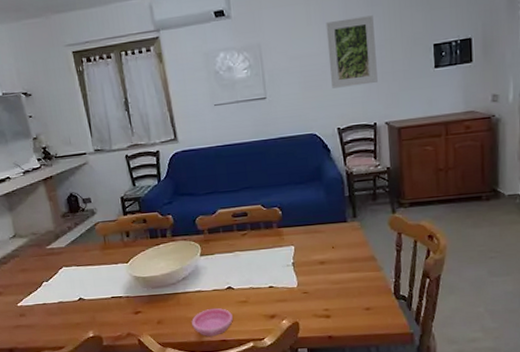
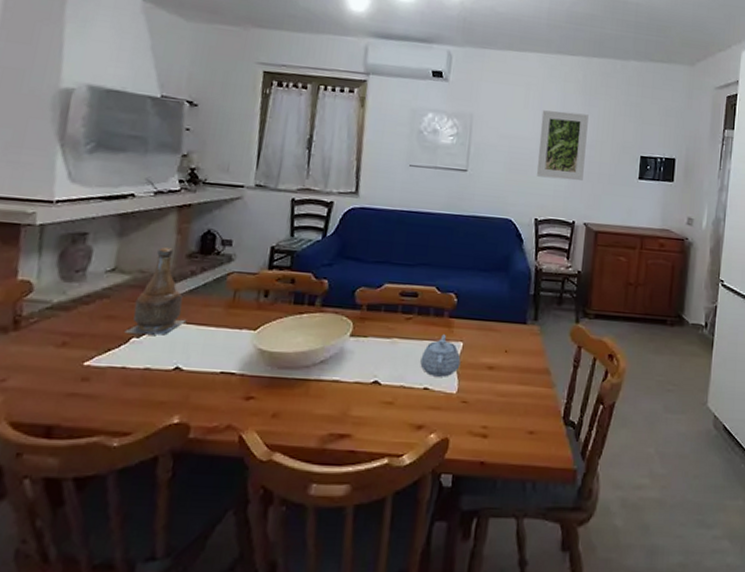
bottle: none [36,213,76,279] -> present [124,247,186,335]
saucer: present [192,308,233,336] -> none [316,406,371,444]
teapot: none [261,242,296,277] -> present [420,334,461,377]

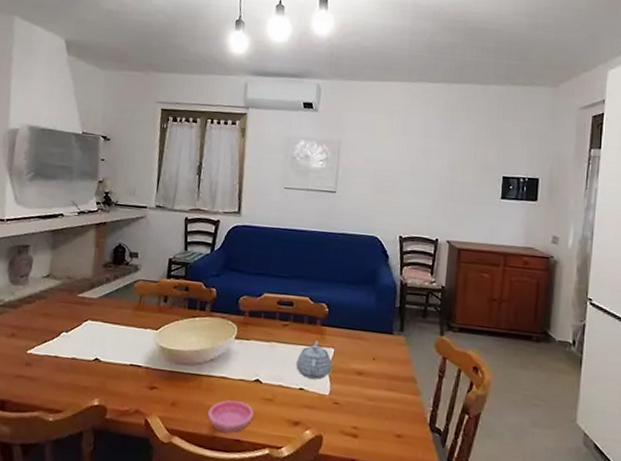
bottle: present [124,247,186,335] -> none [57,258,103,331]
saucer: none [316,406,371,444] -> present [208,400,254,433]
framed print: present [536,110,589,181] -> none [400,135,450,201]

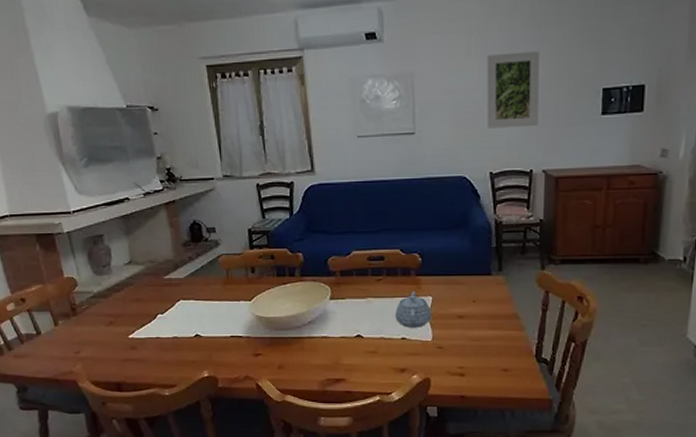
saucer: present [208,400,254,433] -> none [315,357,360,386]
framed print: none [400,135,450,201] -> present [486,51,539,129]

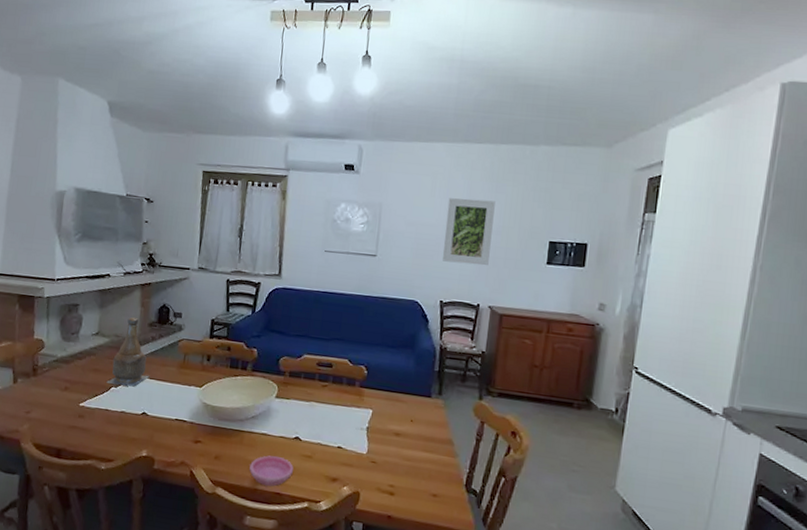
bottle: none [151,240,194,311] -> present [106,317,149,387]
saucer: none [315,357,360,386] -> present [249,455,293,486]
teapot: present [395,291,432,328] -> none [334,401,370,439]

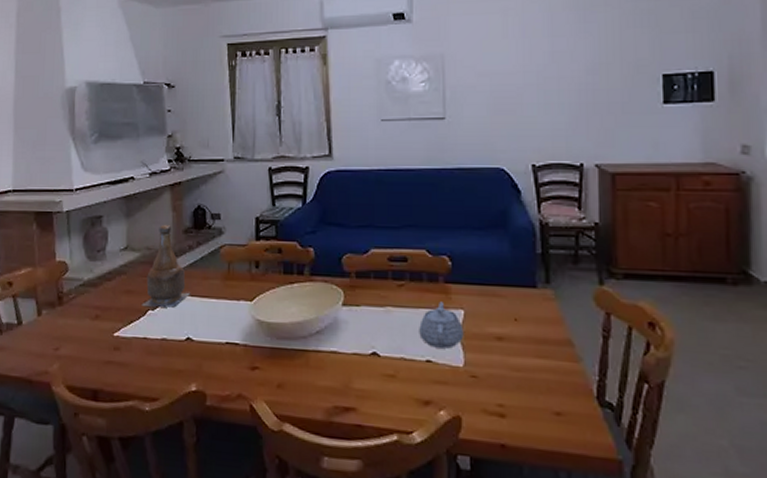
saucer: present [249,455,293,486] -> none [321,378,374,417]
teapot: none [334,401,370,439] -> present [419,301,464,349]
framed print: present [442,198,495,266] -> none [525,33,588,115]

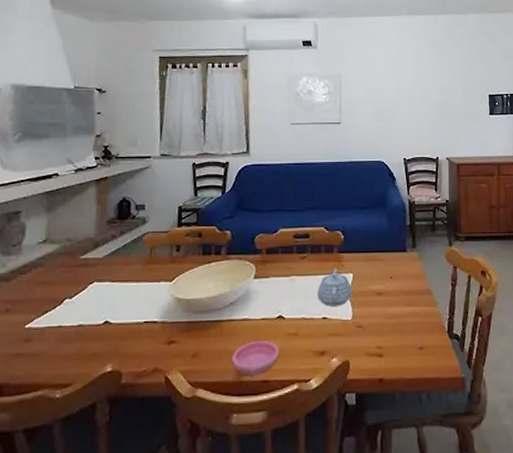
bottle: present [142,225,190,308] -> none [58,217,110,295]
saucer: none [321,378,374,417] -> present [232,341,279,375]

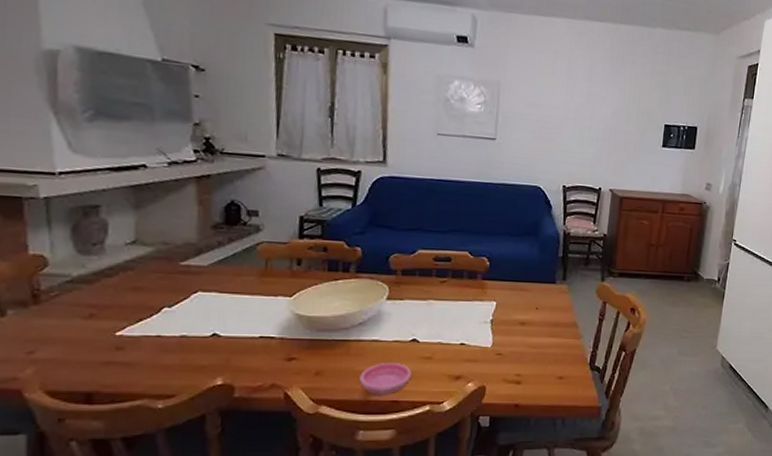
teapot: present [317,268,352,306] -> none [456,295,495,333]

